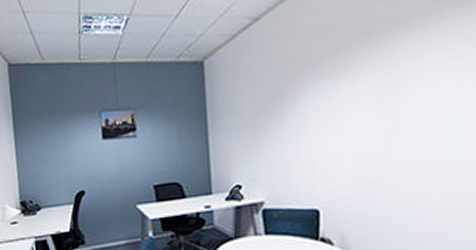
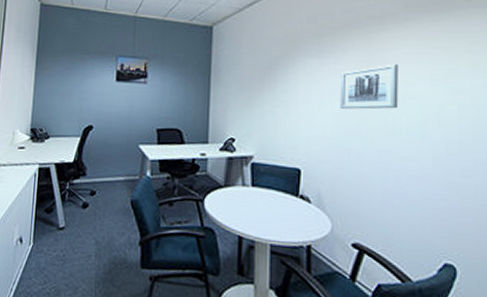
wall art: none [359,73,432,136] -> present [339,63,399,109]

